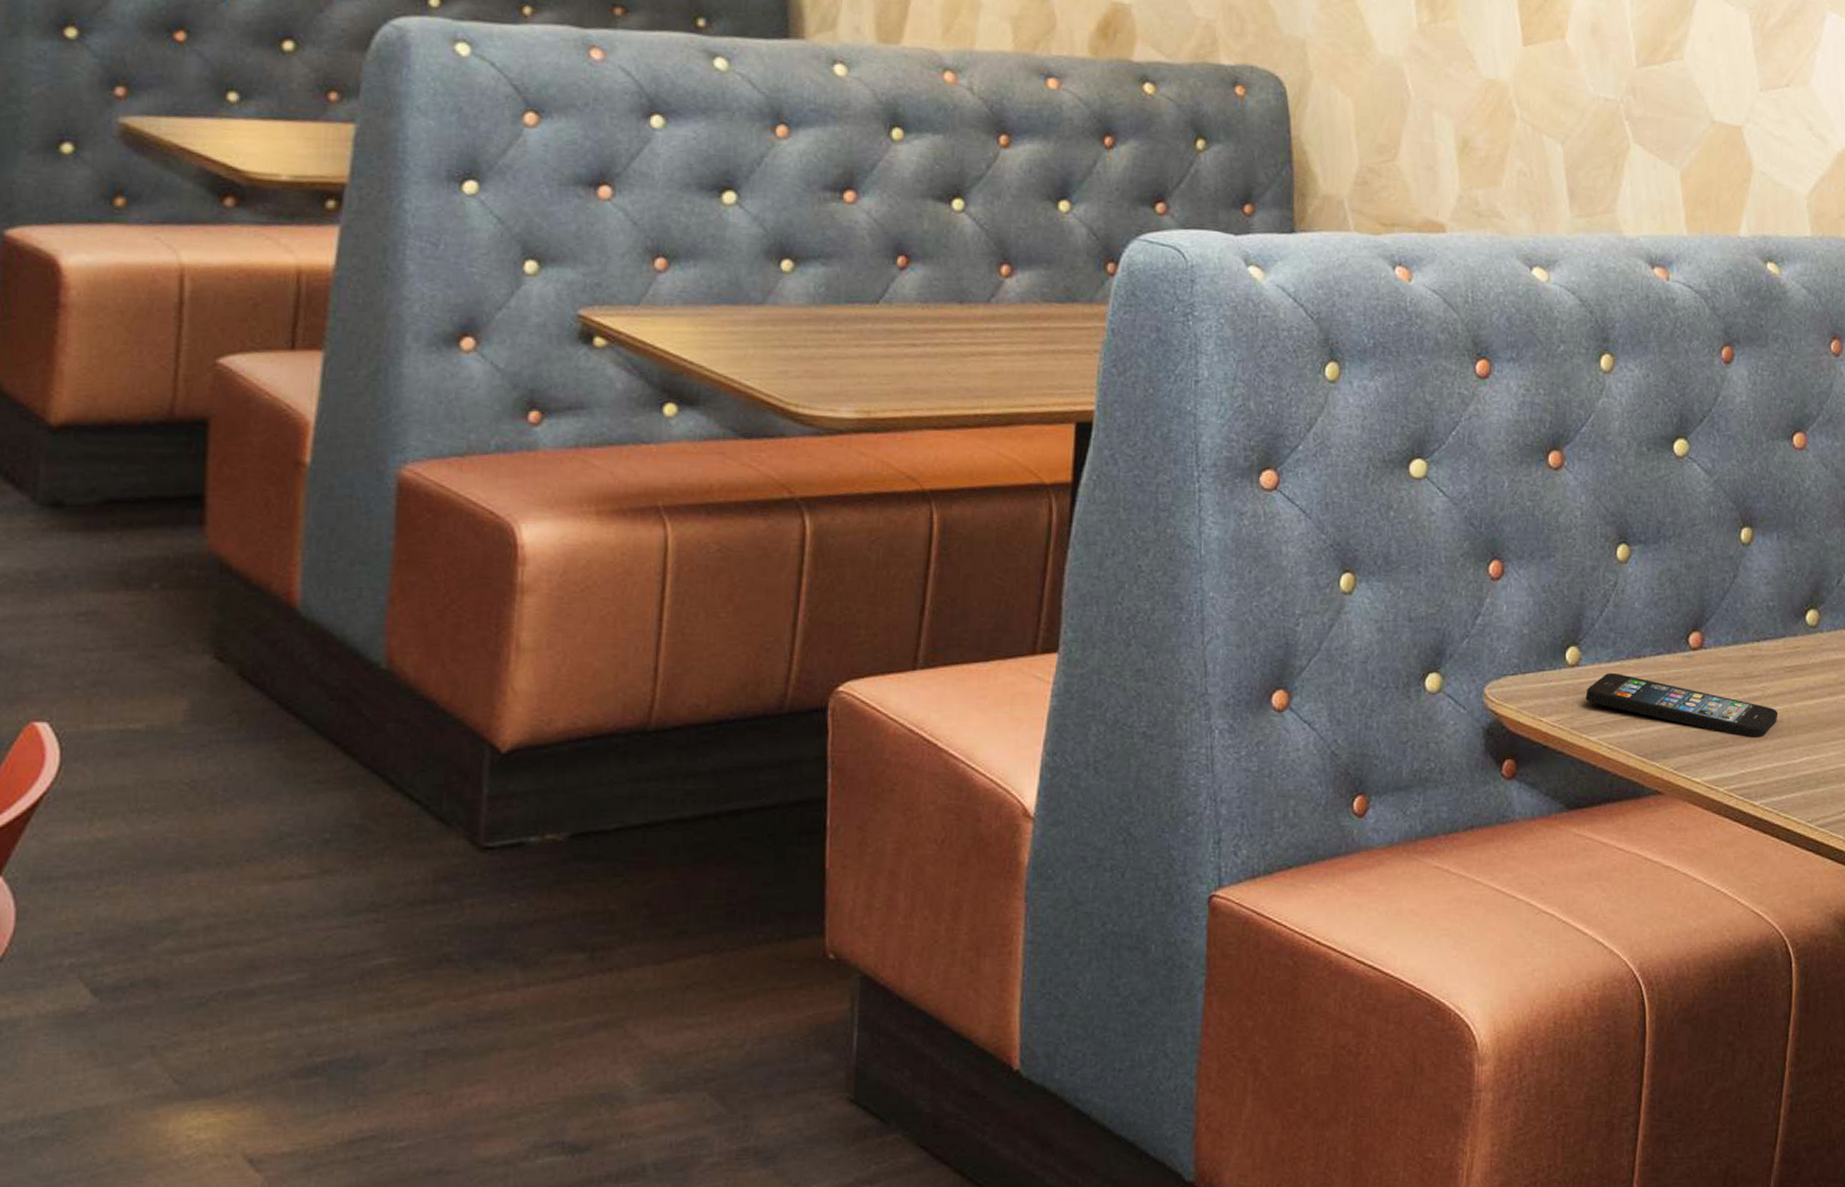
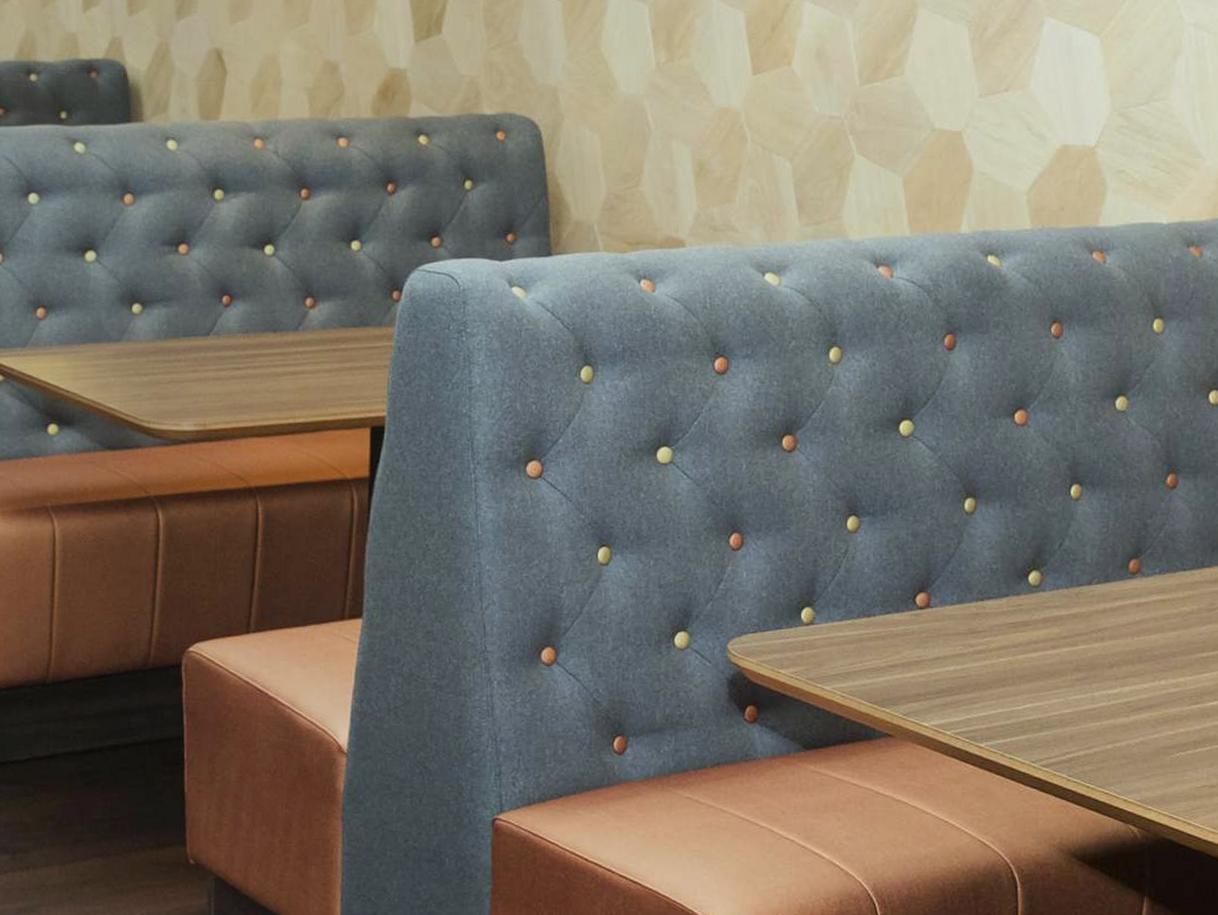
smartphone: present [1585,672,1779,739] -> none [820,629,1003,688]

